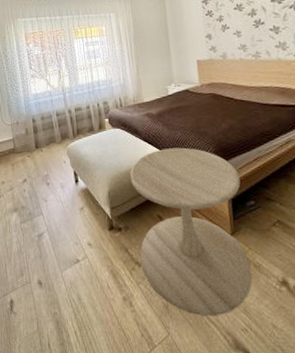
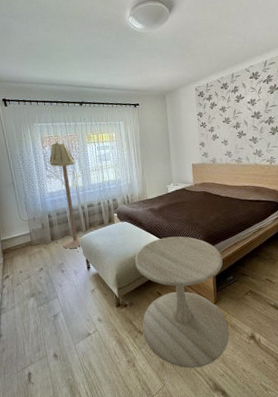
floor lamp: none [34,37,69,158] -> present [49,141,82,249]

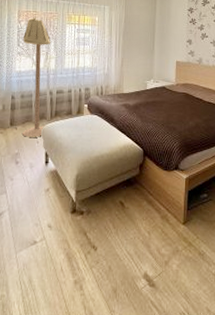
side table: present [134,236,229,368] -> none [97,139,198,301]

